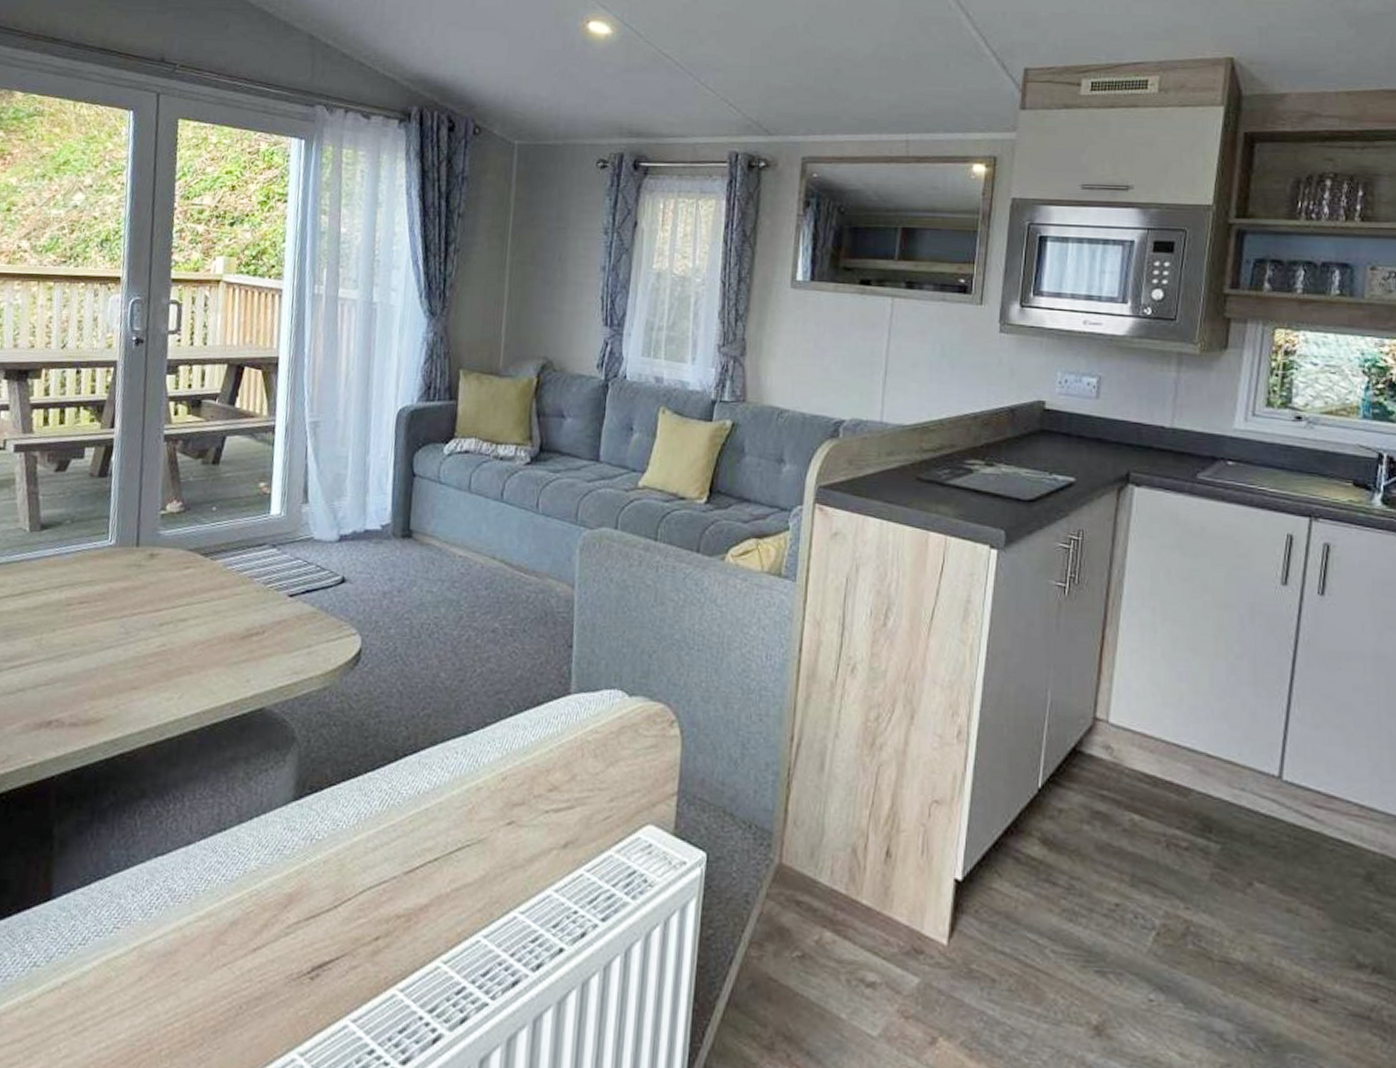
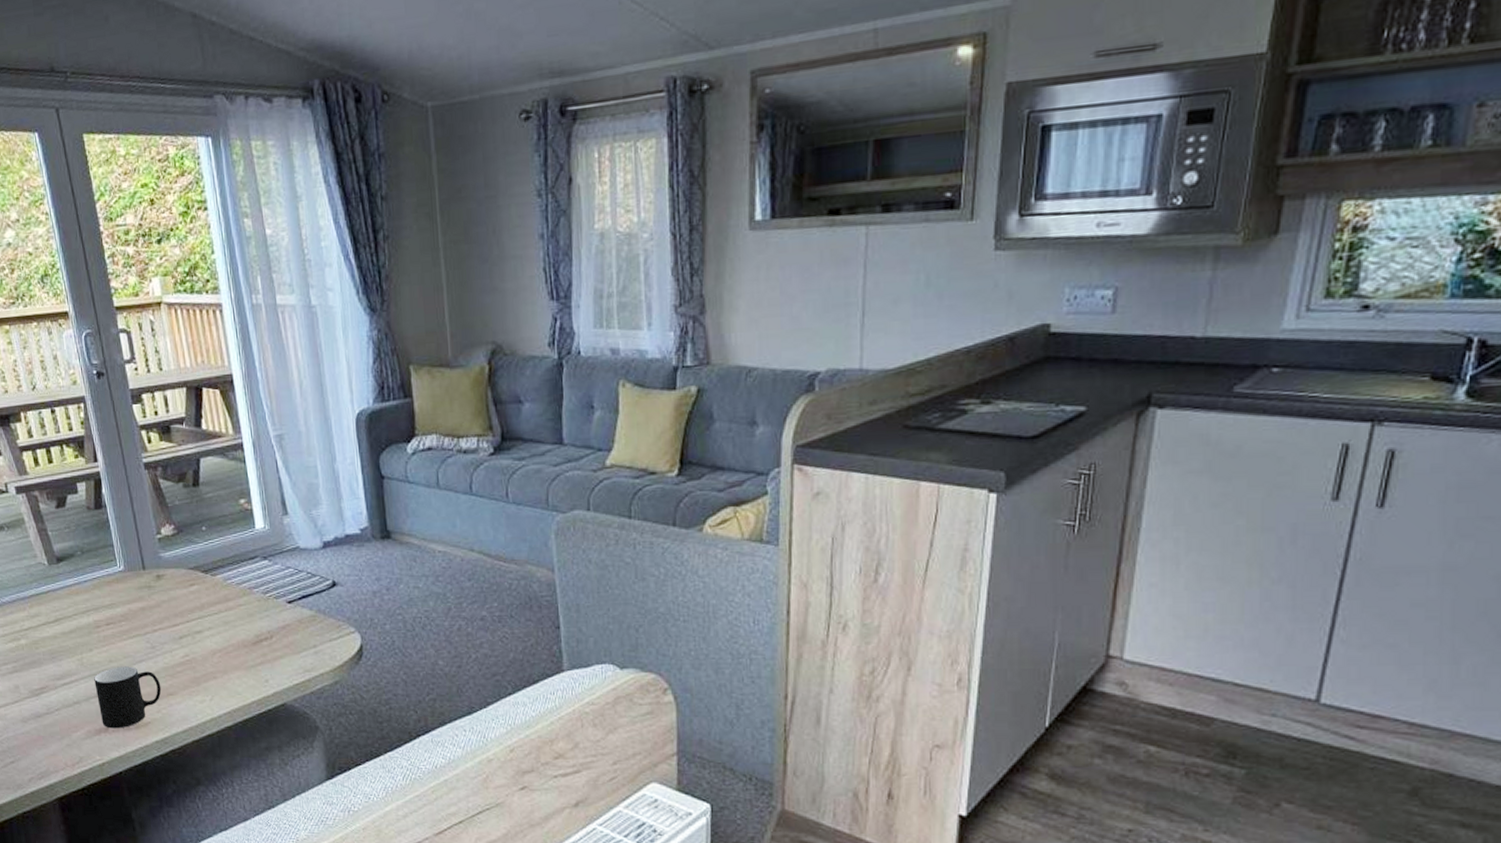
cup: none [45,651,126,724] -> present [94,666,162,729]

